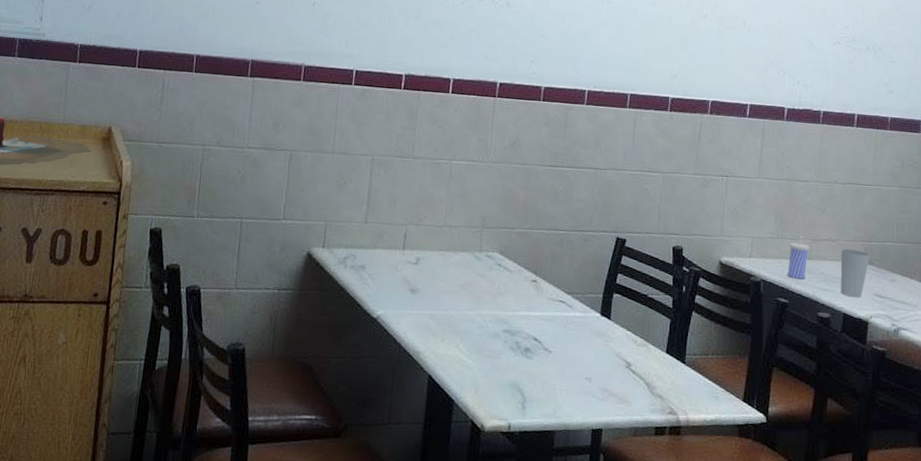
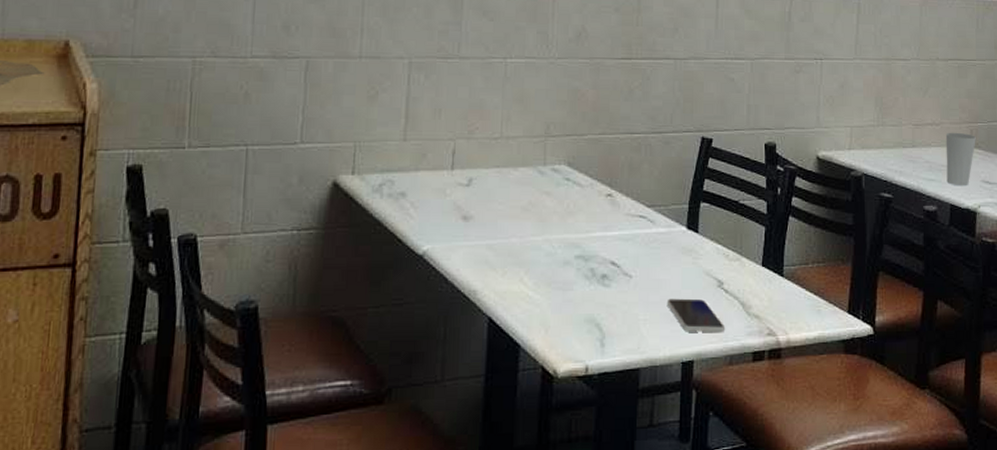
mobile phone: none [580,373,631,407] -> present [666,298,724,332]
beverage cup: present [787,233,810,280] -> none [890,119,913,170]

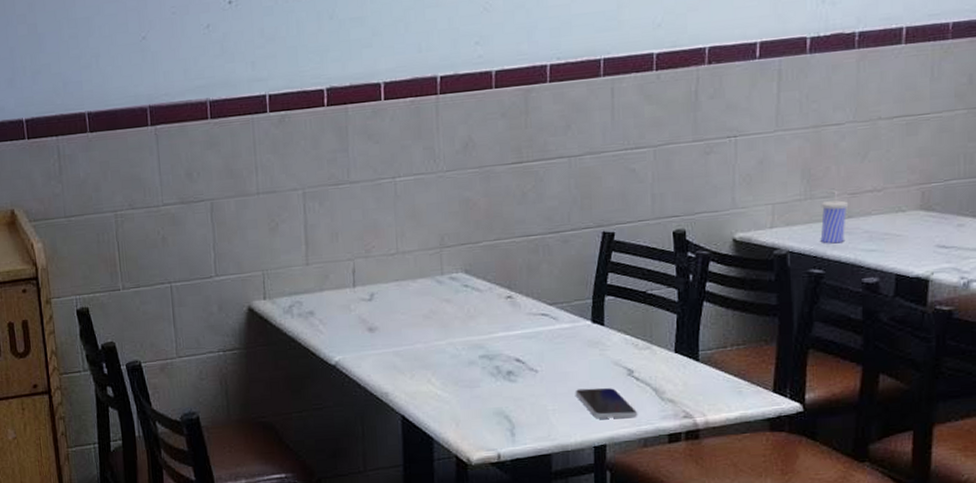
beverage cup: none [890,119,913,170] -> present [820,189,849,244]
cup: present [945,132,976,187] -> none [889,196,929,255]

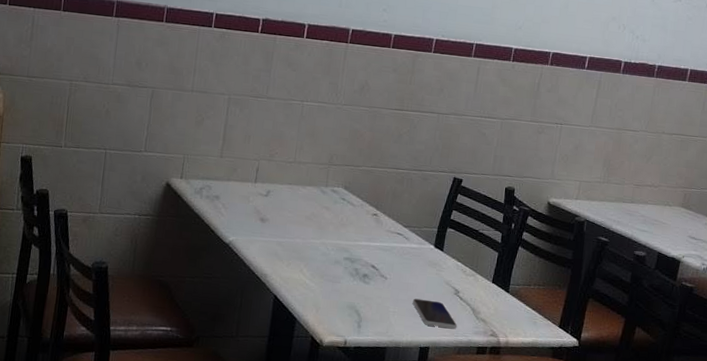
beverage cup: present [820,189,849,244] -> none [609,179,634,221]

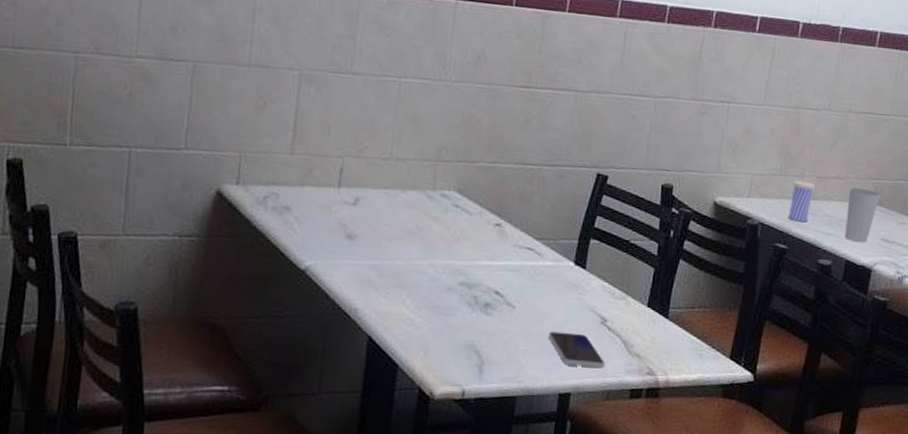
beverage cup: none [609,179,634,221] -> present [788,170,816,223]
cup: none [657,194,689,239] -> present [844,187,880,243]

